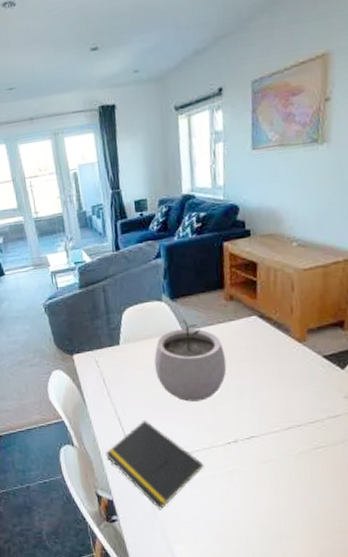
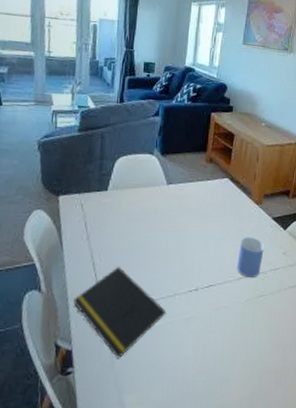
plant pot: present [154,317,227,402] -> none [137,172,200,251]
mug: none [282,380,316,427] -> present [237,236,264,277]

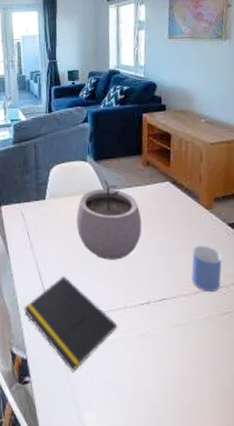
plant pot: none [137,172,200,251] -> present [76,178,142,260]

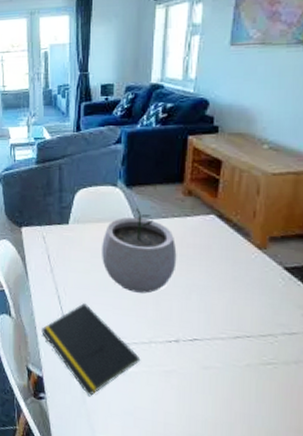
mug: present [191,244,222,291] -> none [232,287,272,339]

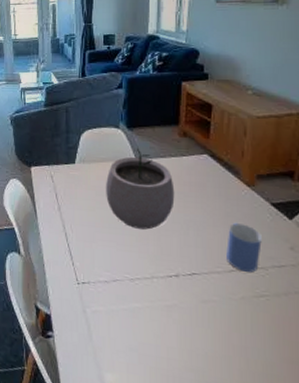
notepad: present [41,303,141,397] -> none [49,240,144,334]
mug: none [232,287,272,339] -> present [226,222,262,272]

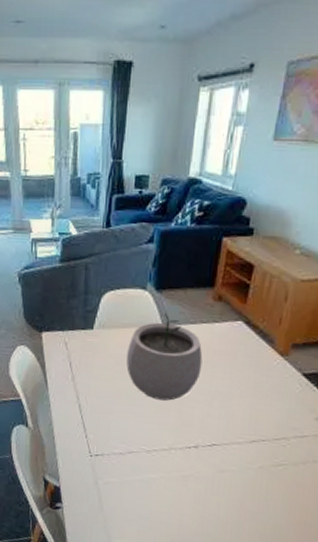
mug: present [226,222,262,272] -> none [249,393,288,443]

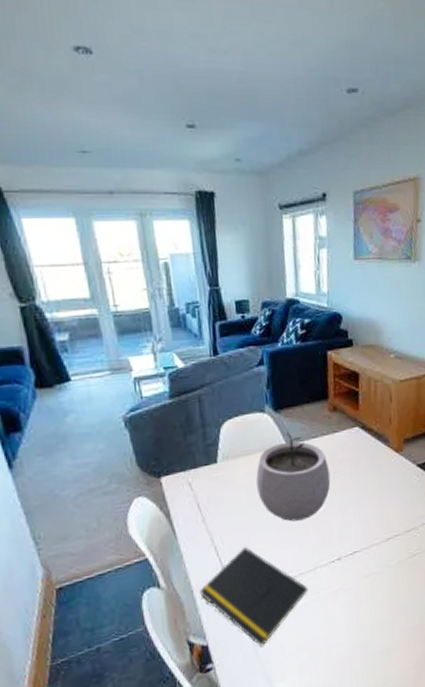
notepad: none [60,412,160,504] -> present [199,547,309,648]

